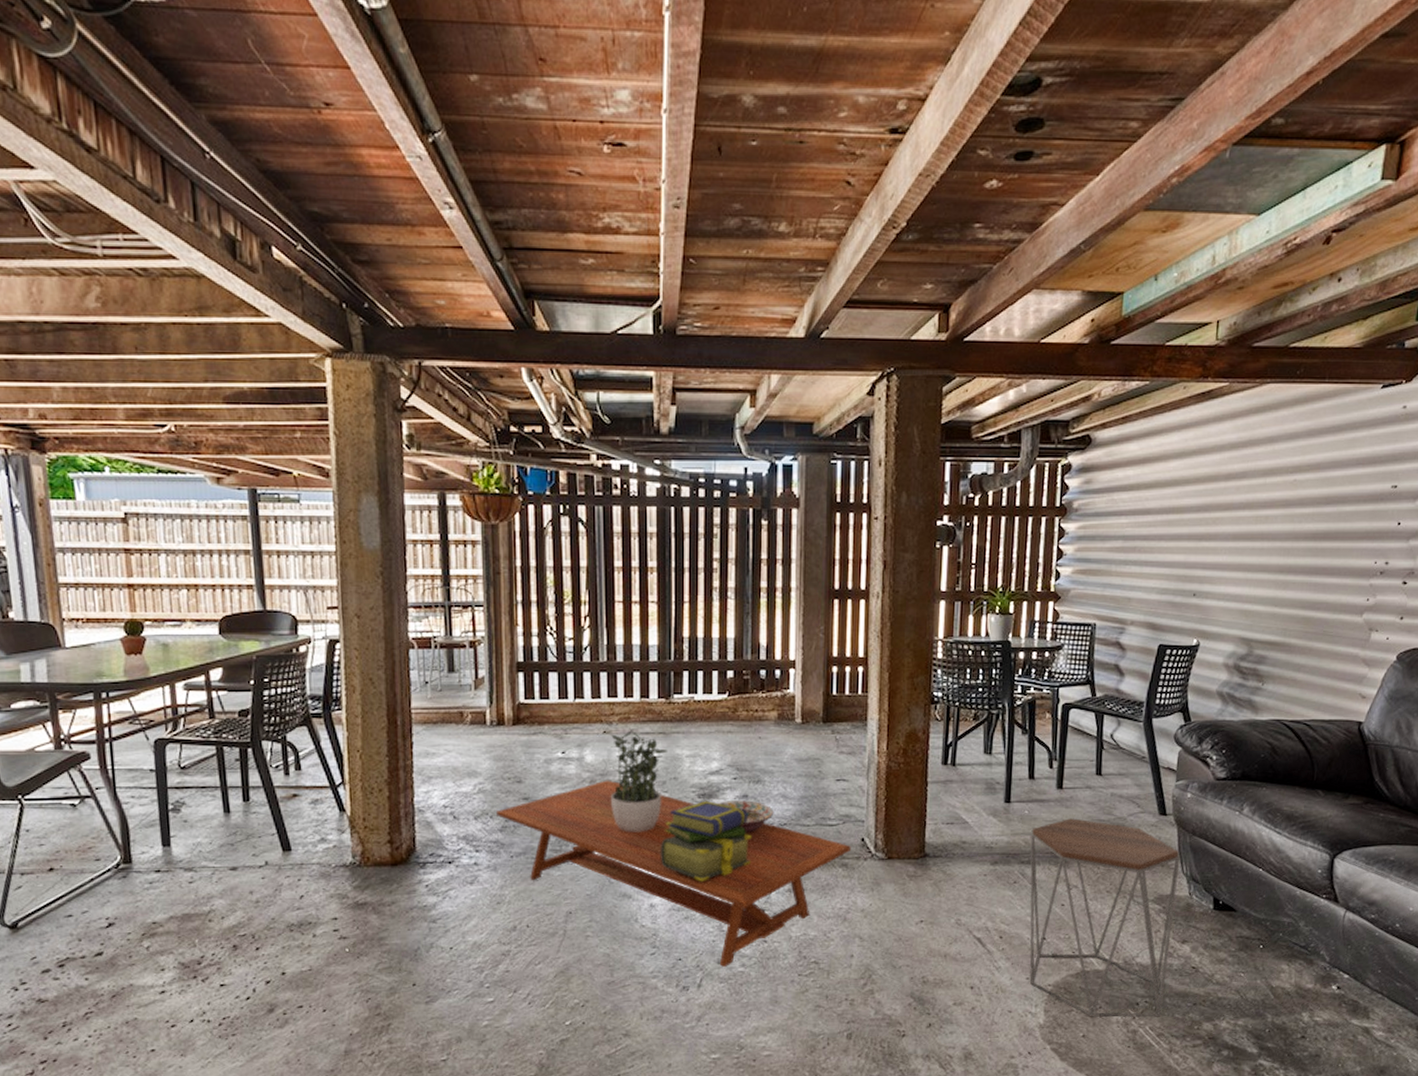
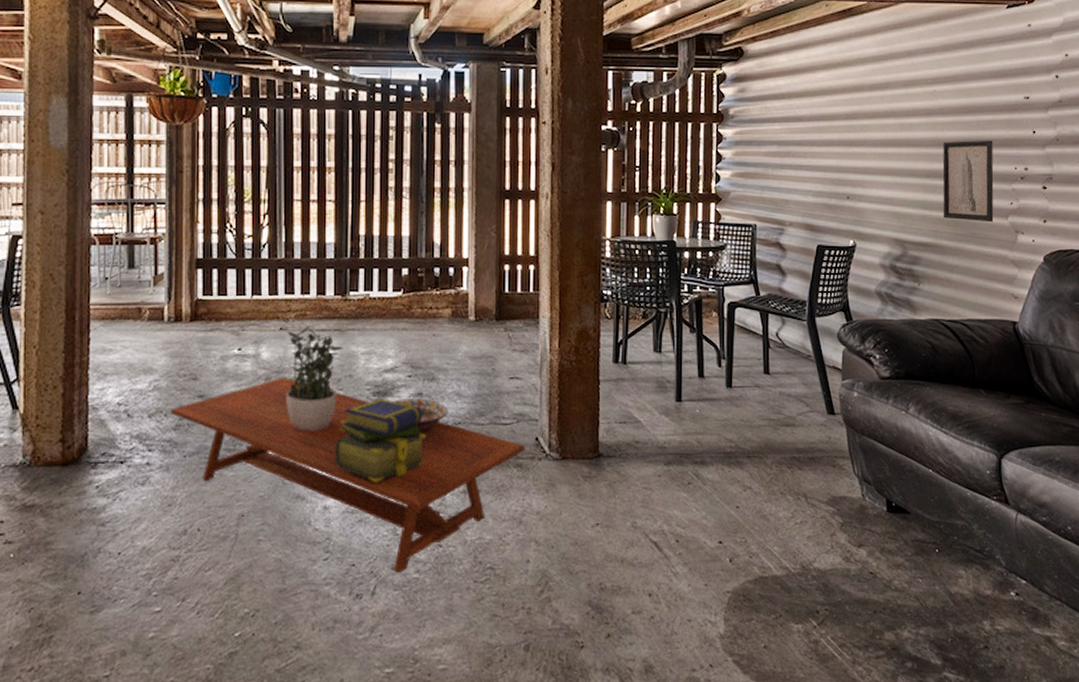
side table: present [1029,818,1181,1017] -> none [703,417,851,627]
wall art: none [1293,532,1354,620] -> present [942,140,994,223]

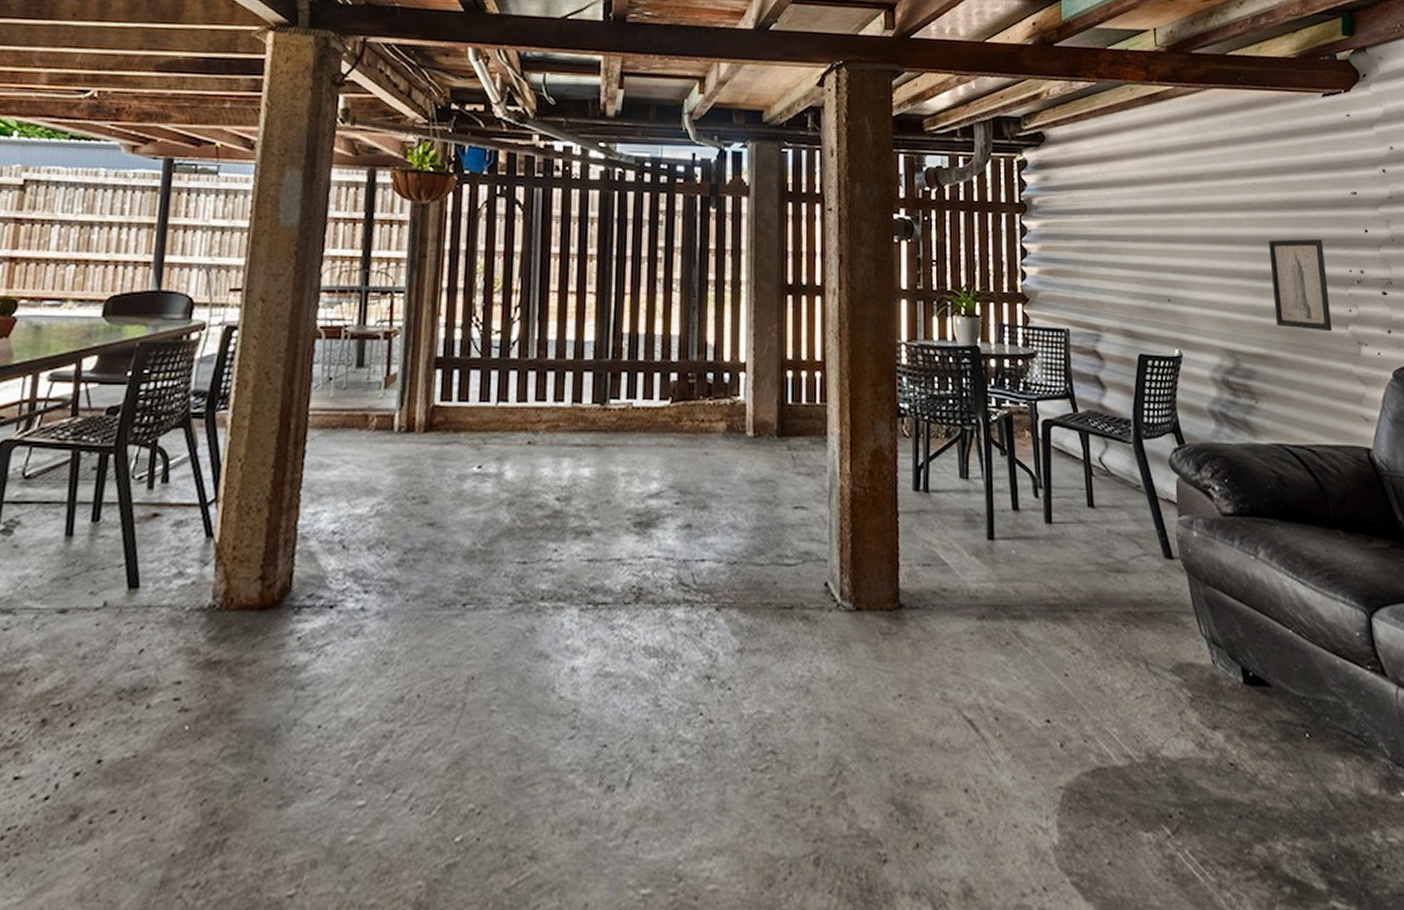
coffee table: present [170,377,526,573] -> none [393,502,813,757]
potted plant: present [286,327,343,431] -> none [531,441,601,570]
stack of books: present [335,398,426,483] -> none [587,529,695,637]
decorative bowl: present [391,398,449,432] -> none [655,531,723,573]

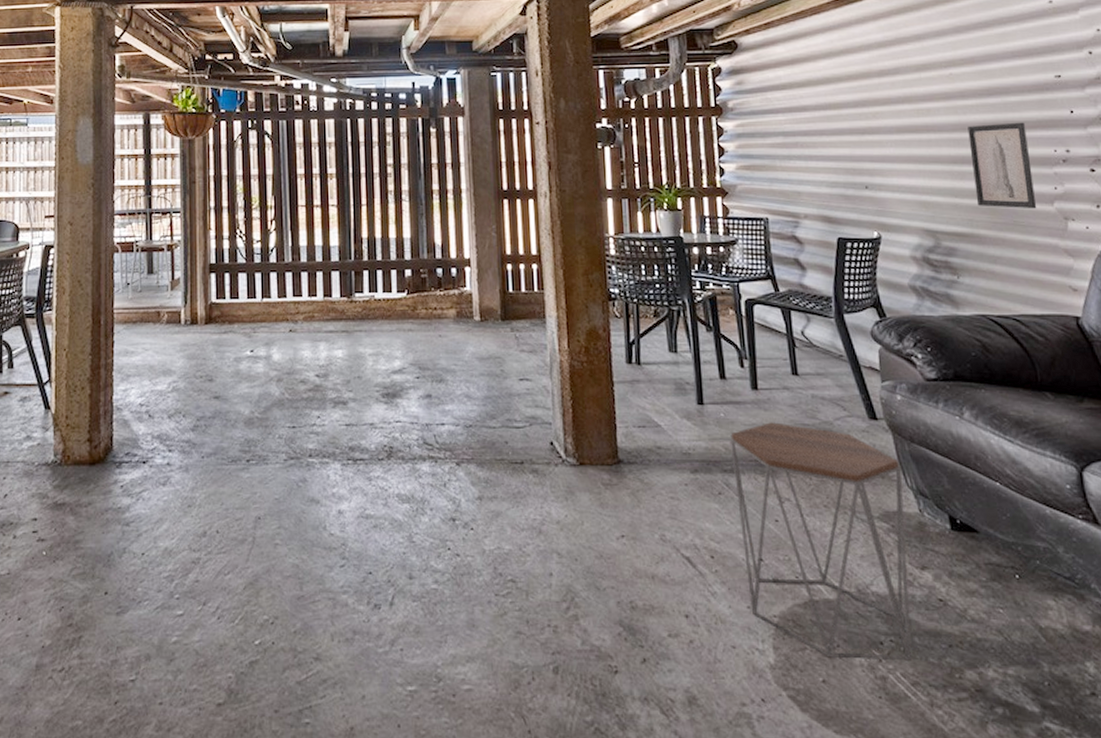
side table: none [1021,561,1202,836] -> present [730,422,913,661]

